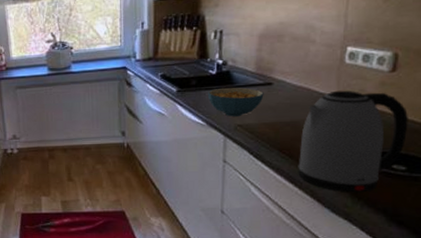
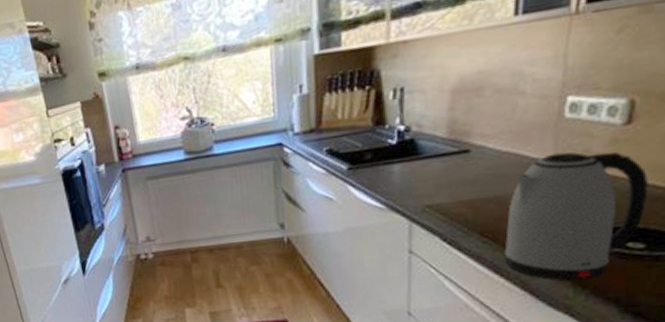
cereal bowl: present [208,87,264,117] -> none [387,158,459,196]

